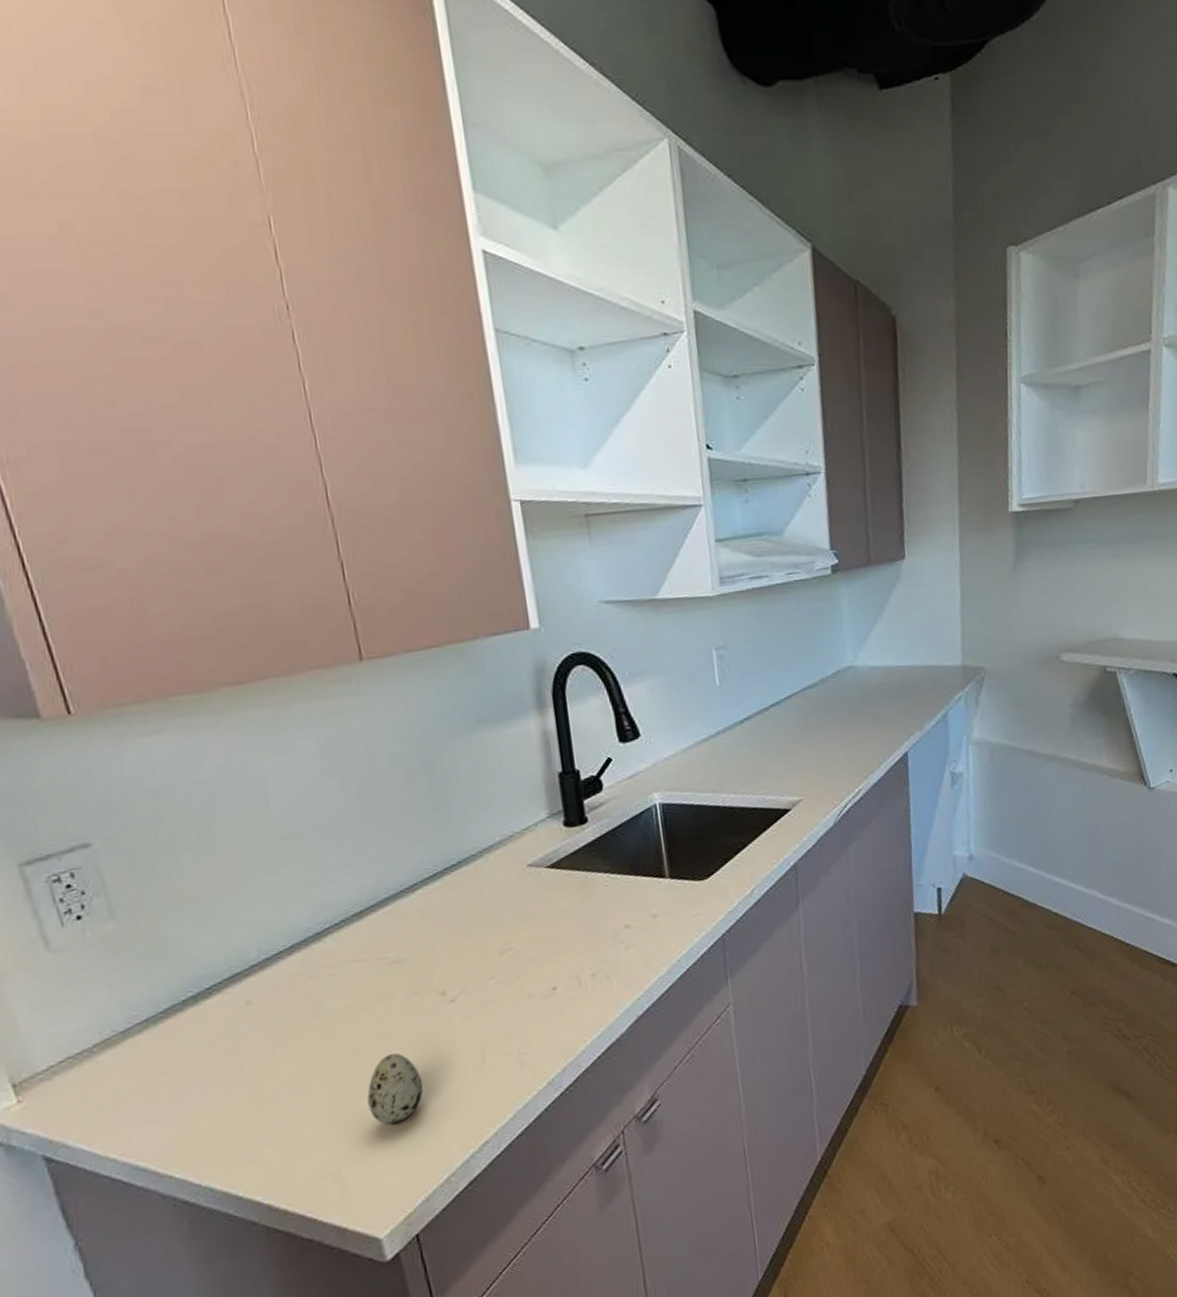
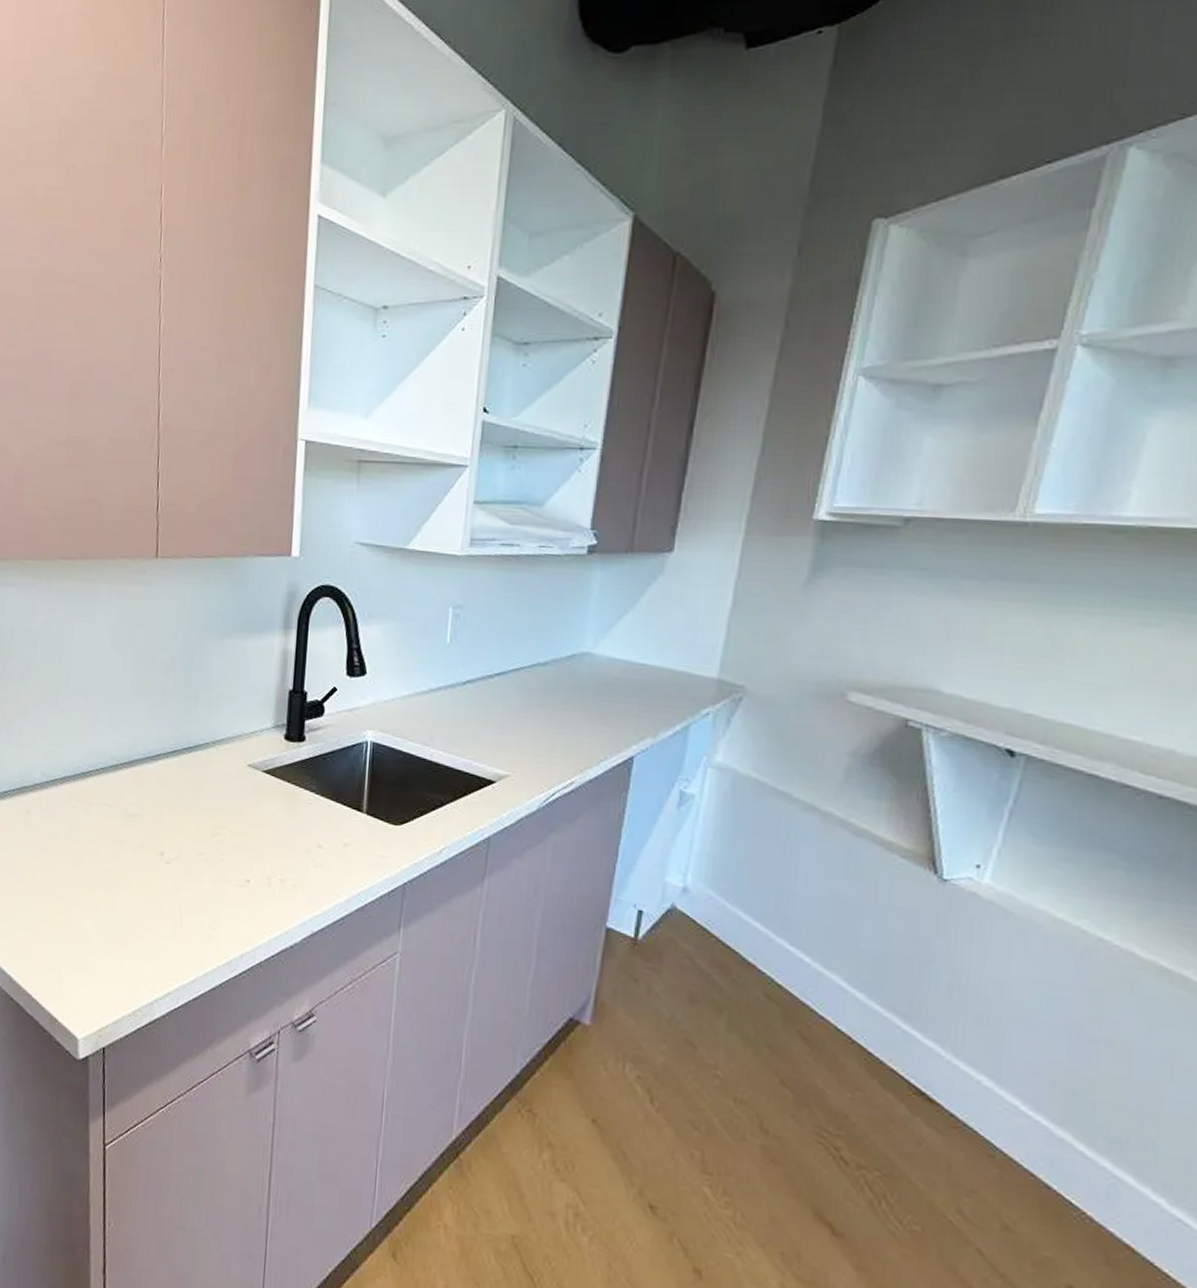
speckled egg: present [367,1053,423,1126] -> none [91,890,132,950]

